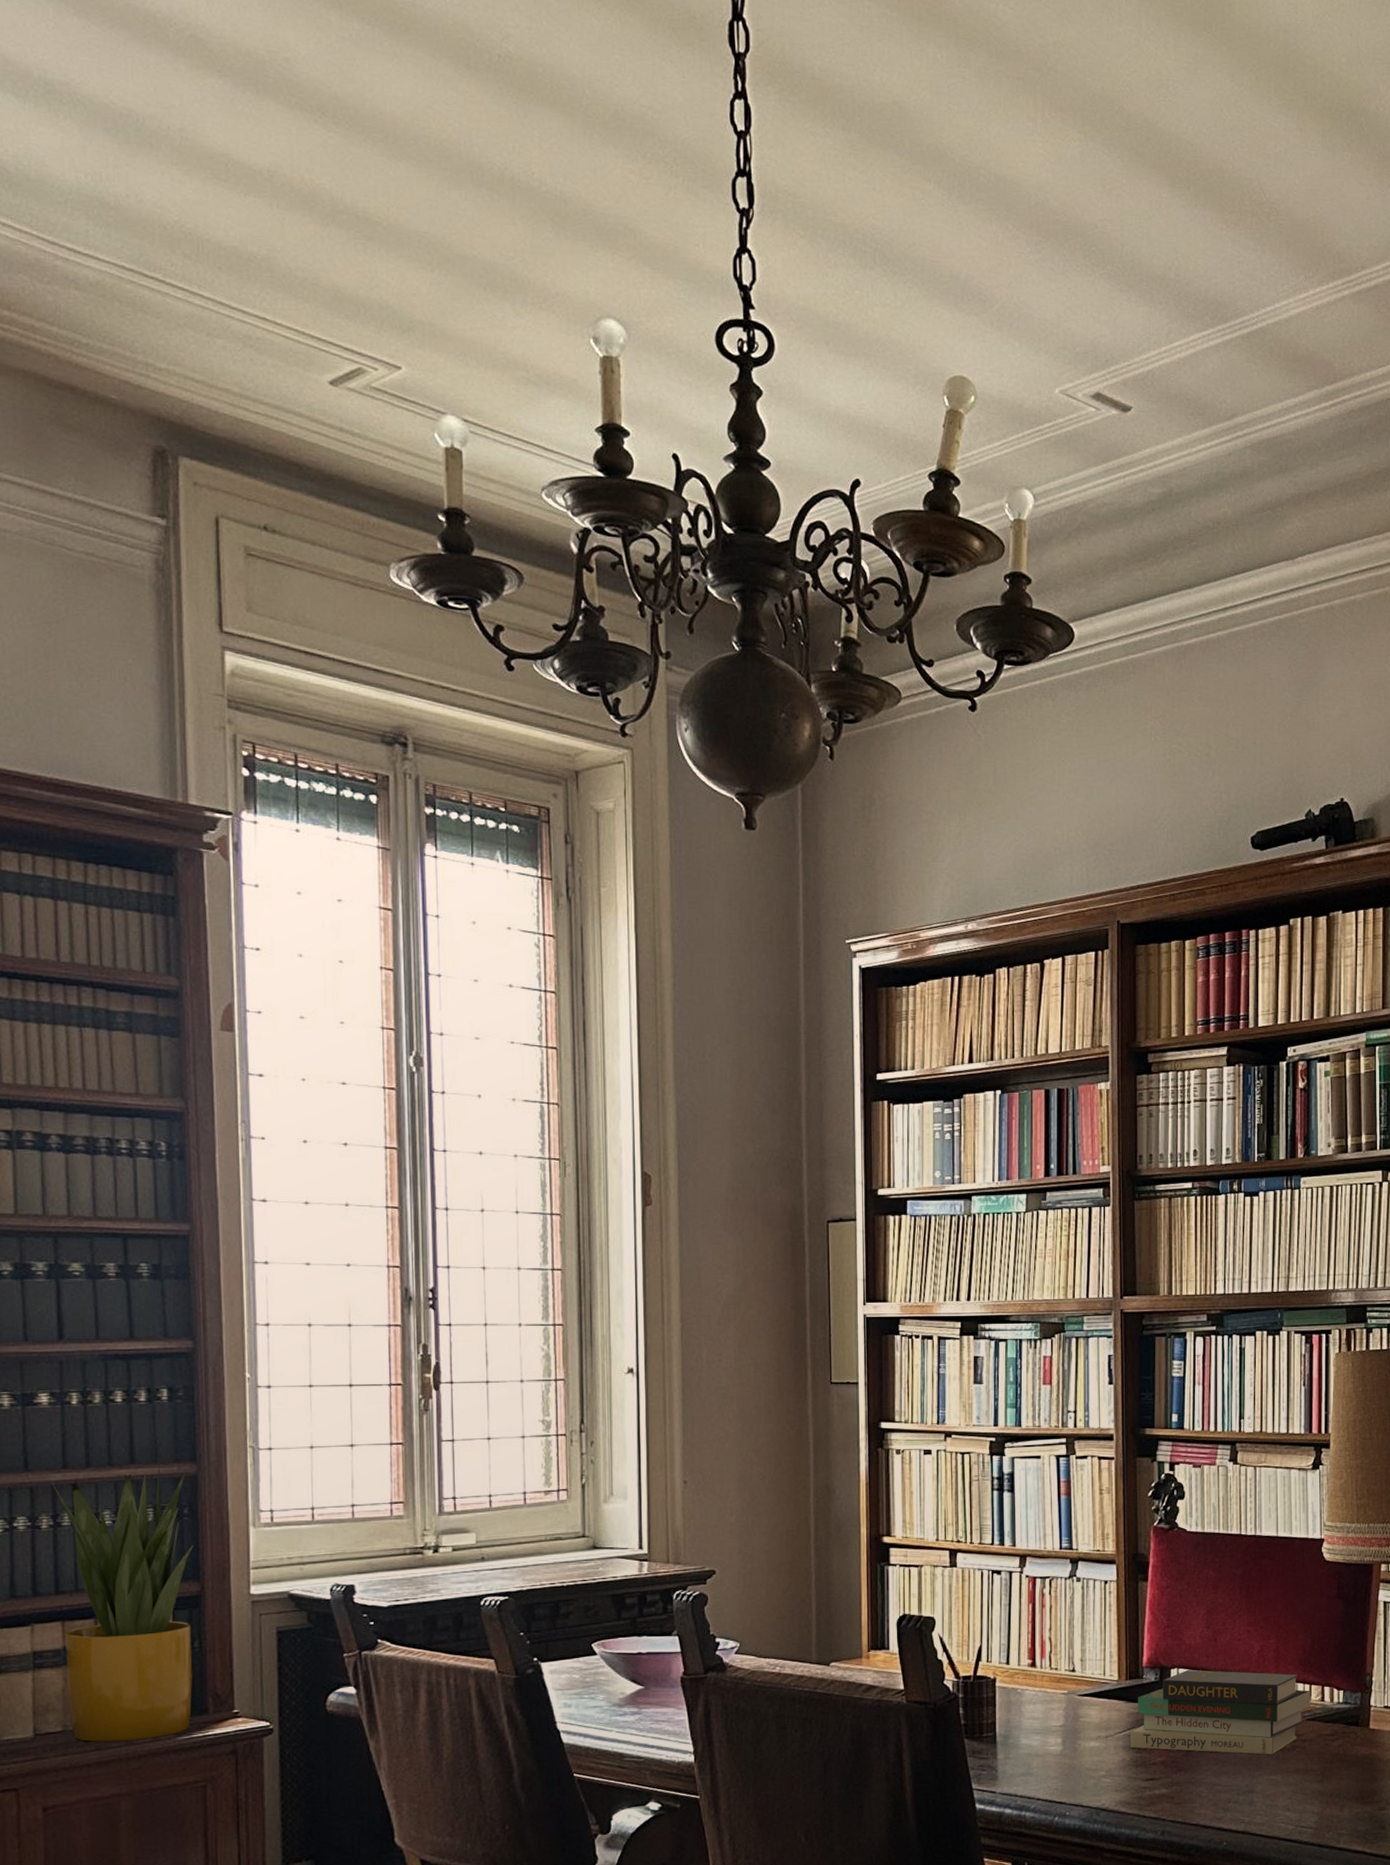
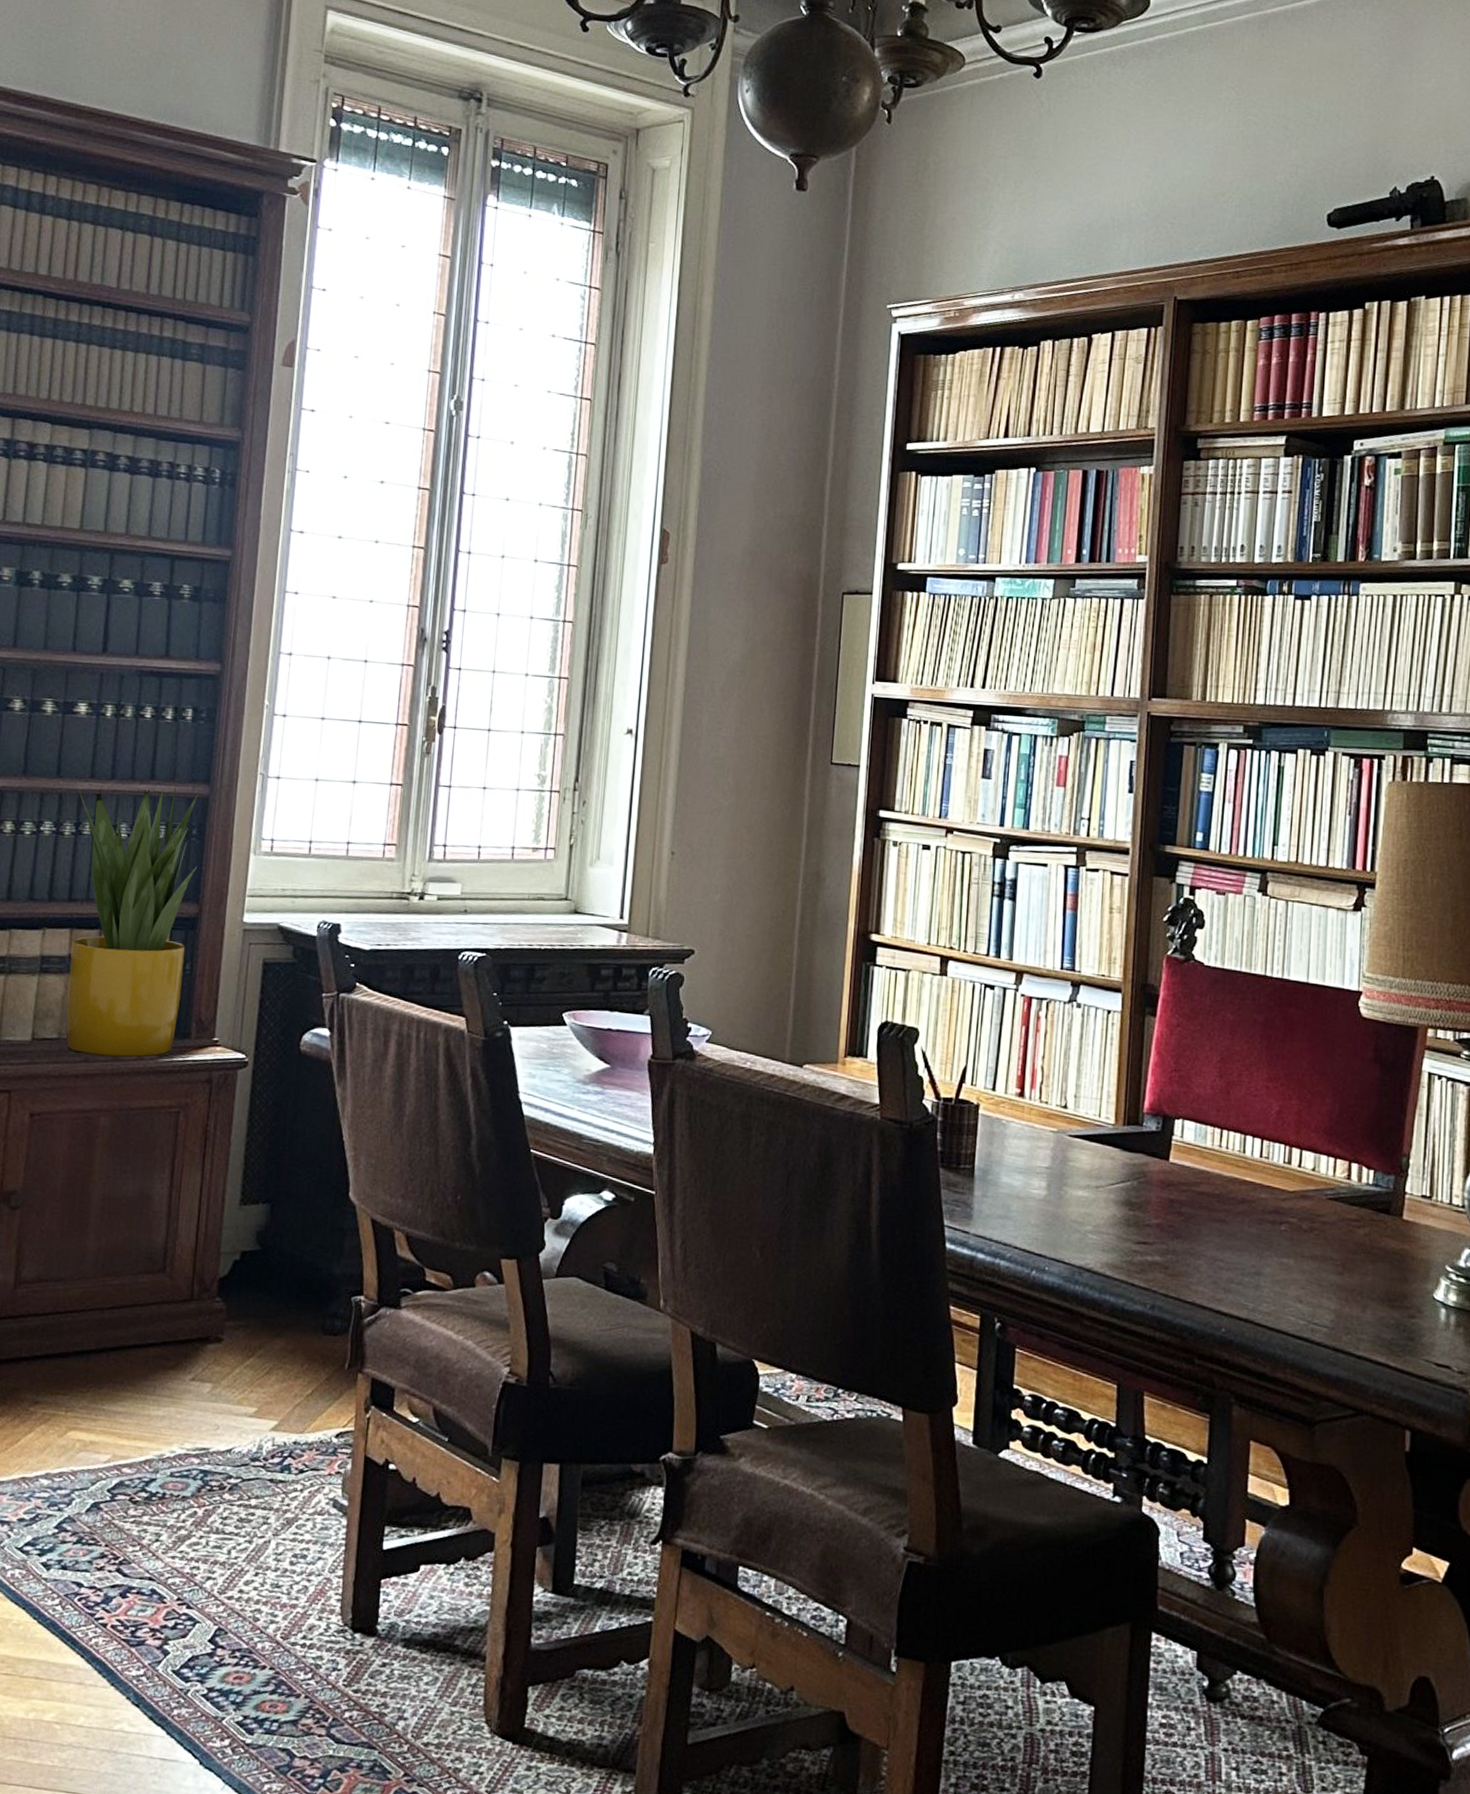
books: present [1130,1669,1311,1755] -> none [1123,1122,1335,1234]

